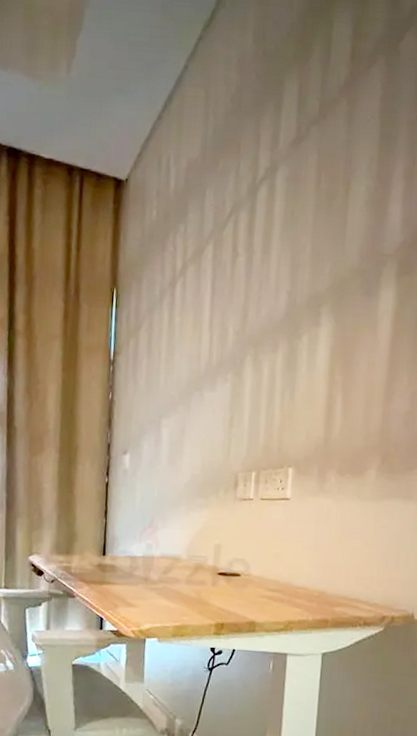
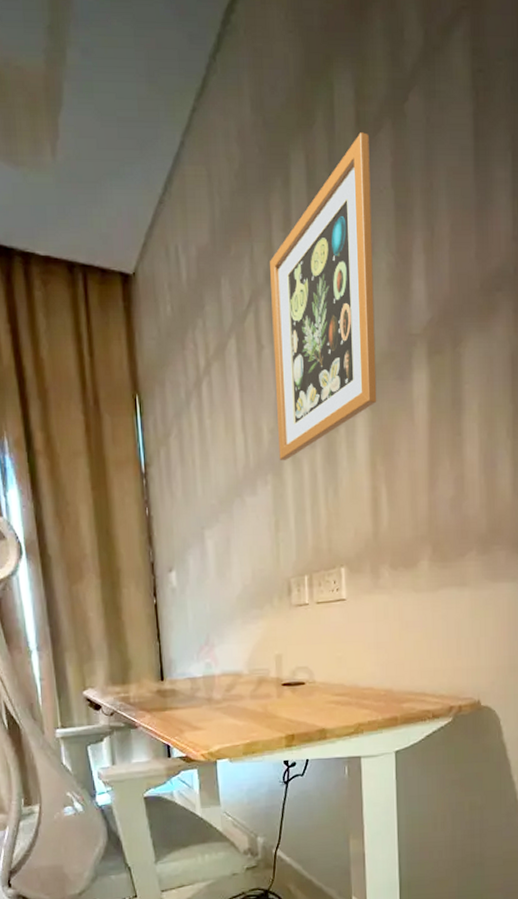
wall art: none [241,66,362,362] -> present [270,132,377,461]

